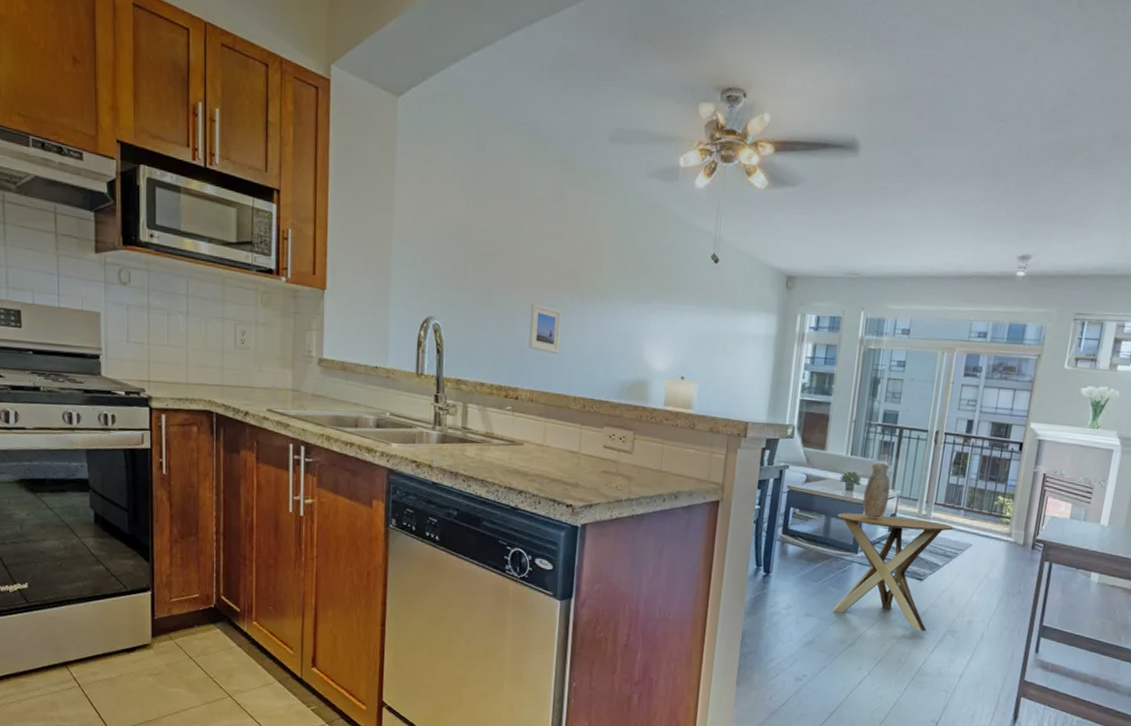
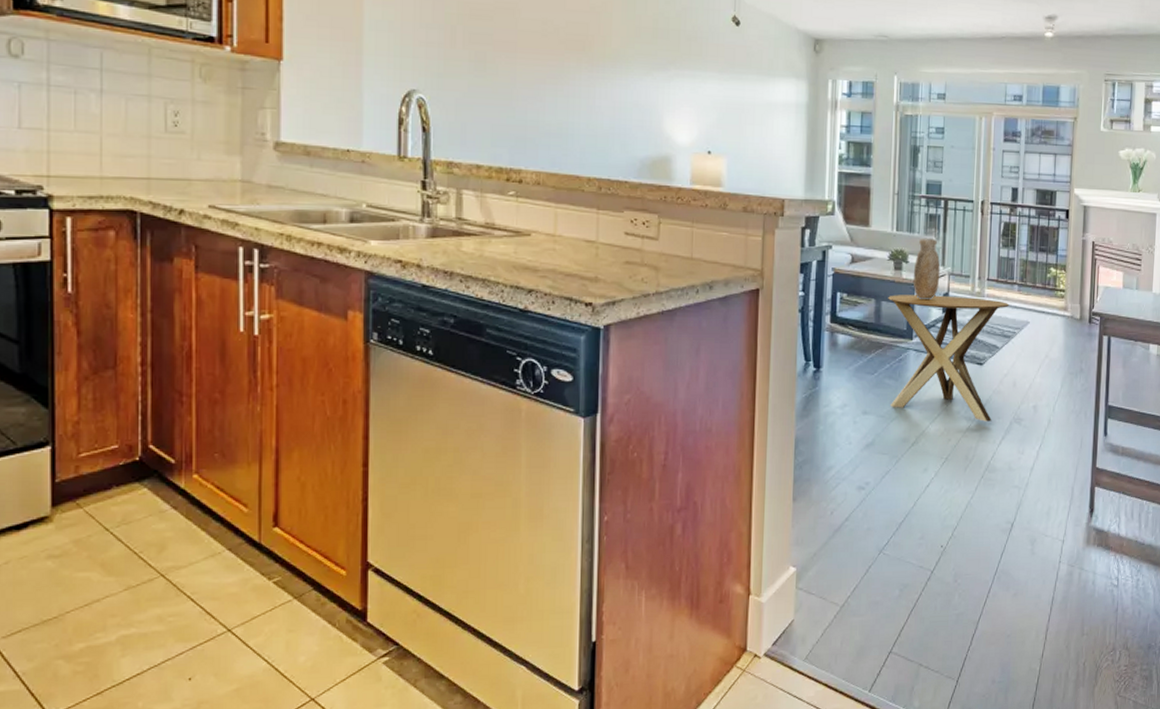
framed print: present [528,303,562,354] -> none [532,72,569,129]

